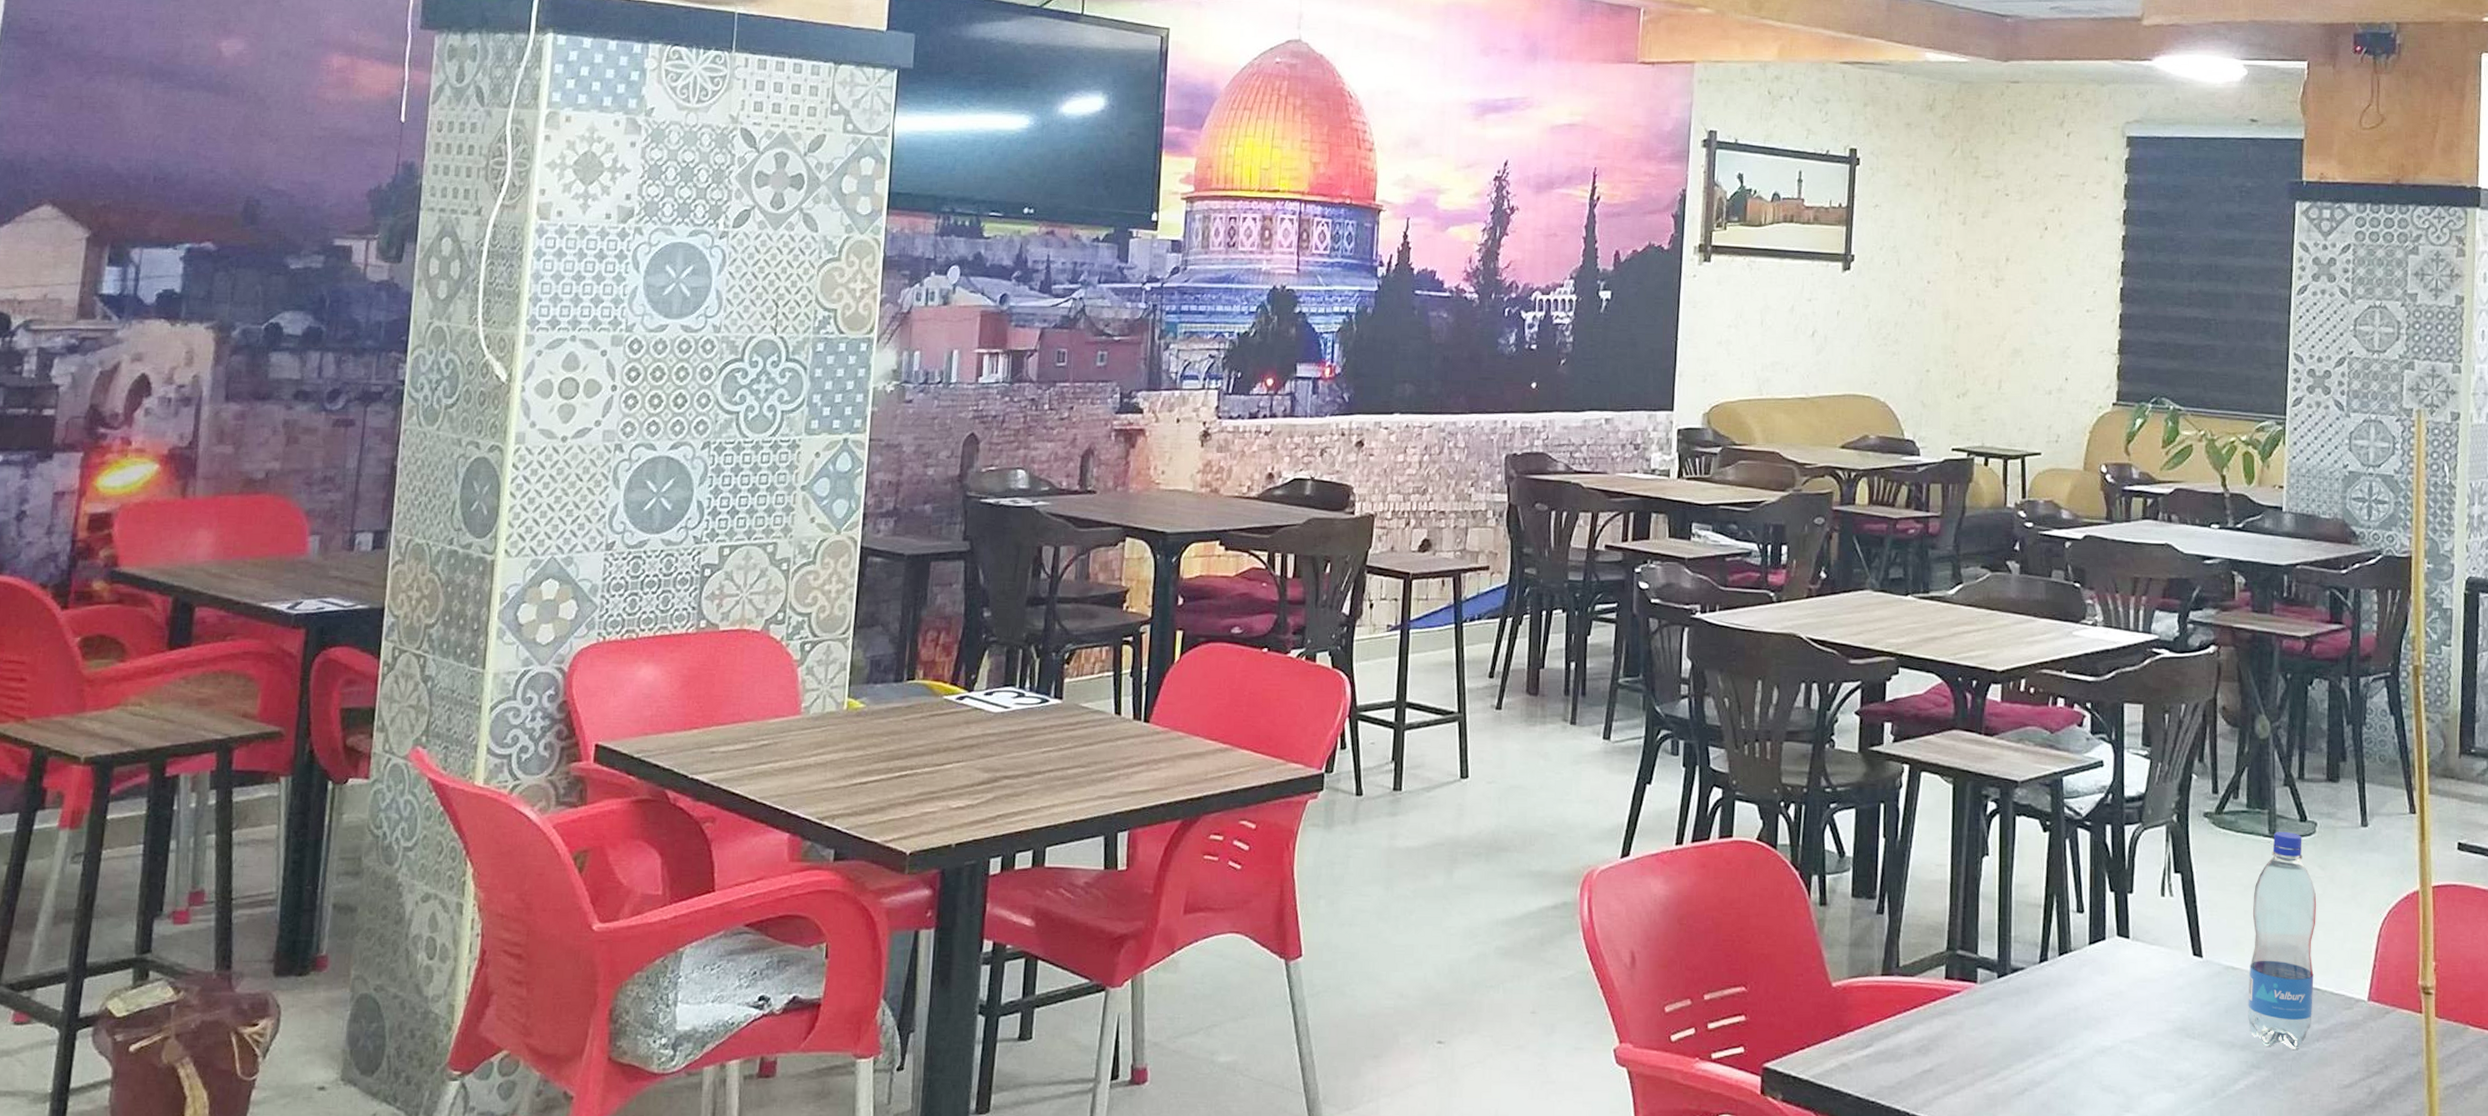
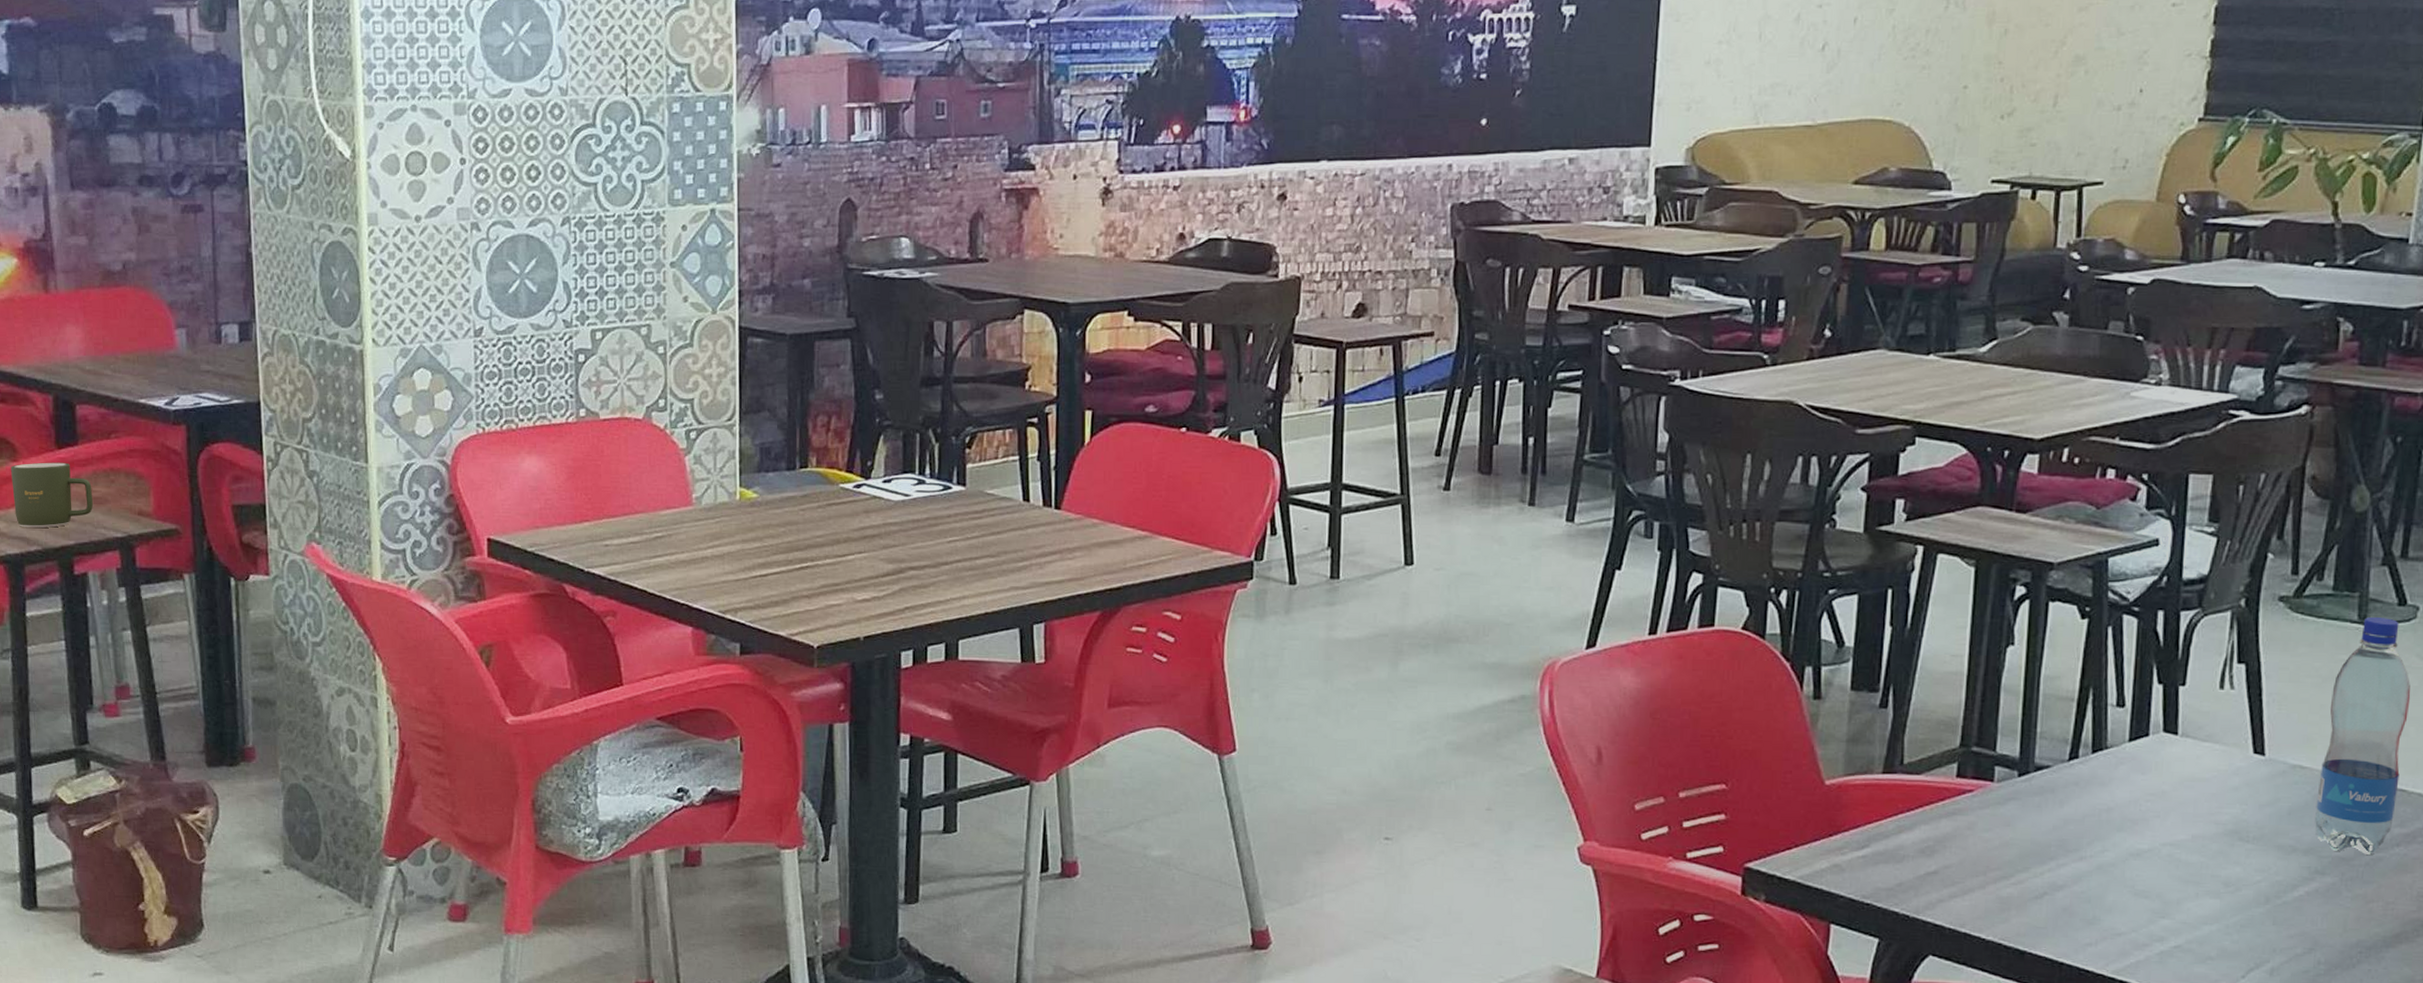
mug: none [113,663,199,729] -> present [11,462,93,529]

